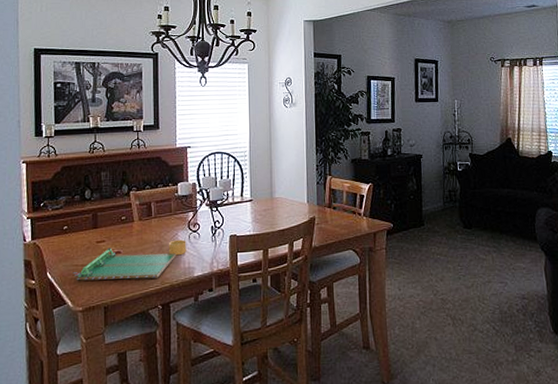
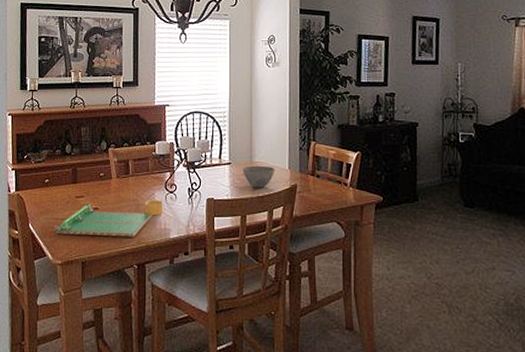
bowl: none [264,201,295,223] -> present [243,165,275,188]

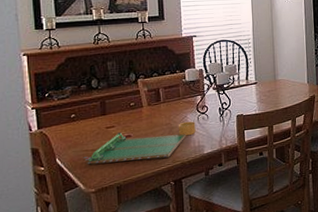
bowl: present [243,165,275,188] -> none [268,82,296,102]

